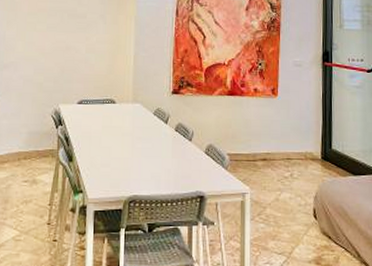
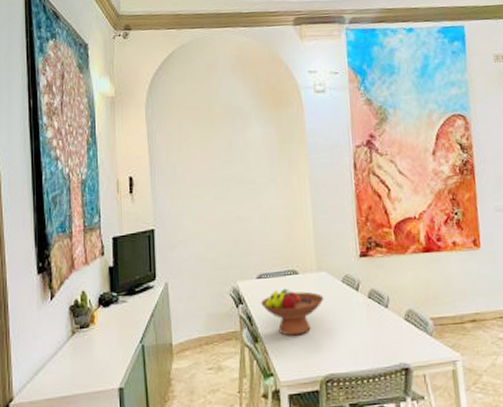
fruit bowl: none [79,115,136,158] -> present [261,288,324,336]

